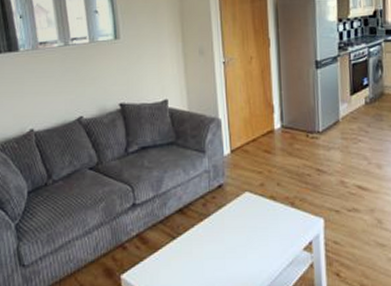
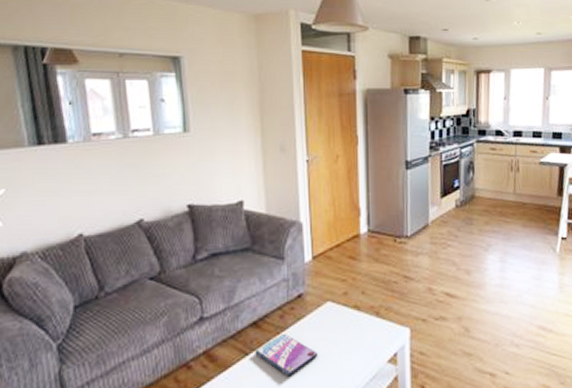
video game case: none [181,220,239,260] -> present [255,333,319,377]

